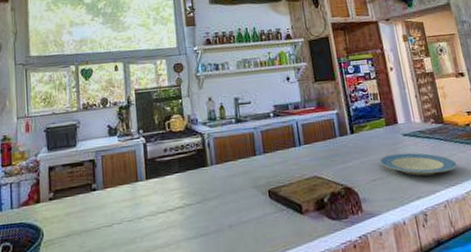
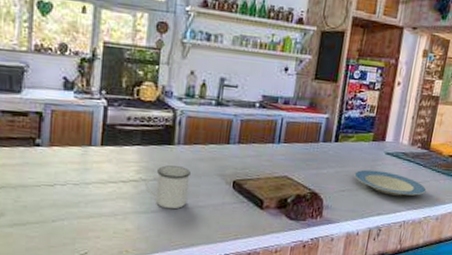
mug: none [189,185,231,230] -> present [144,165,191,209]

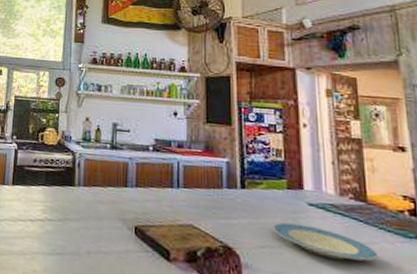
mug: present [144,165,191,209] -> none [49,206,92,253]

